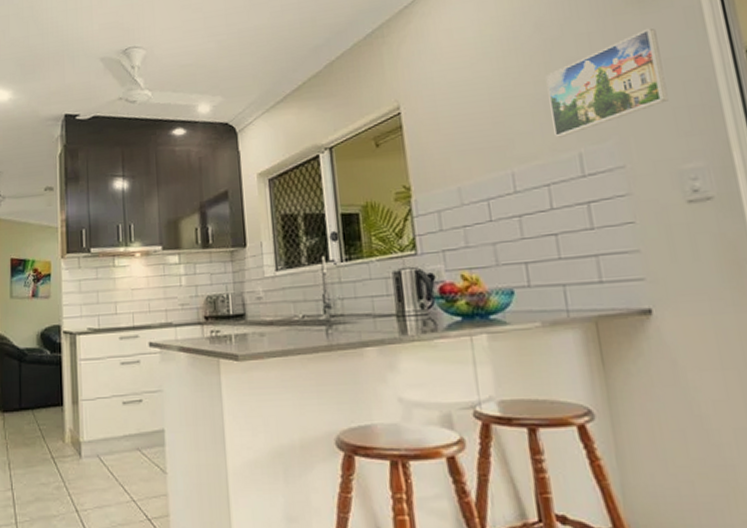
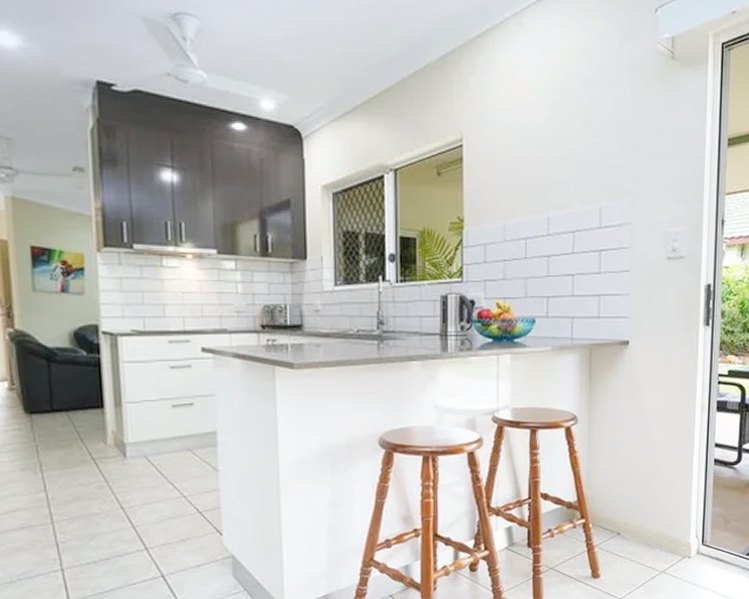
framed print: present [545,28,669,138] -> none [585,104,672,191]

